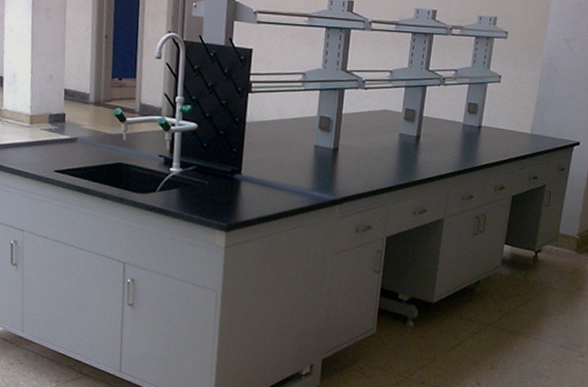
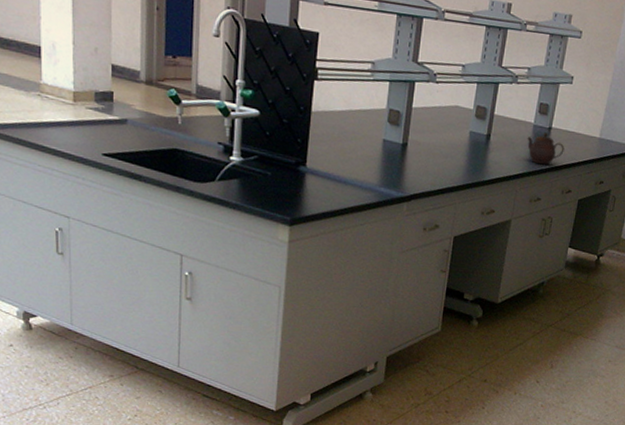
teapot: none [457,131,495,163] -> present [527,132,565,165]

